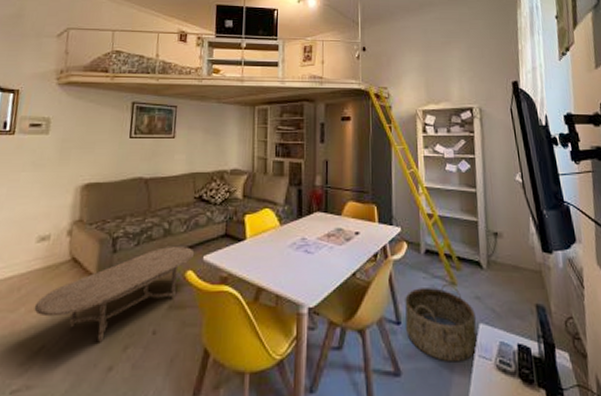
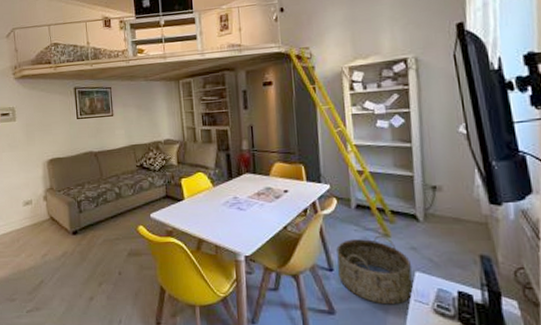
coffee table: present [34,245,195,343] -> none [31,206,143,280]

